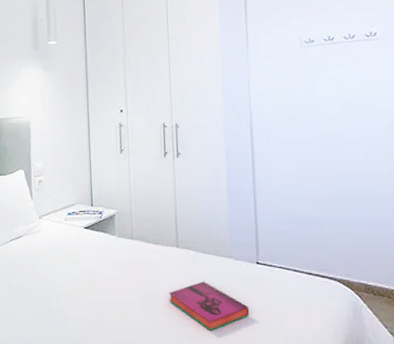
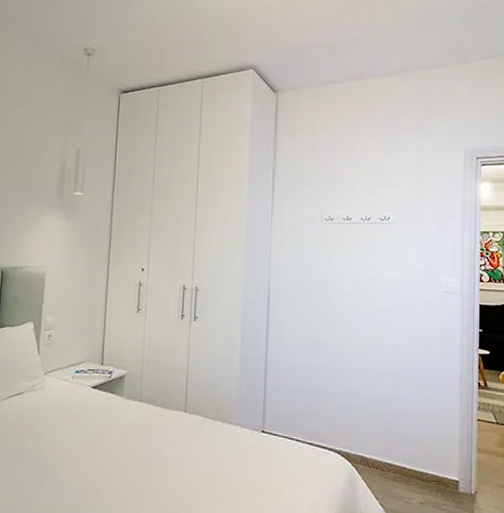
hardback book: present [168,281,249,331] -> none [172,448,250,499]

